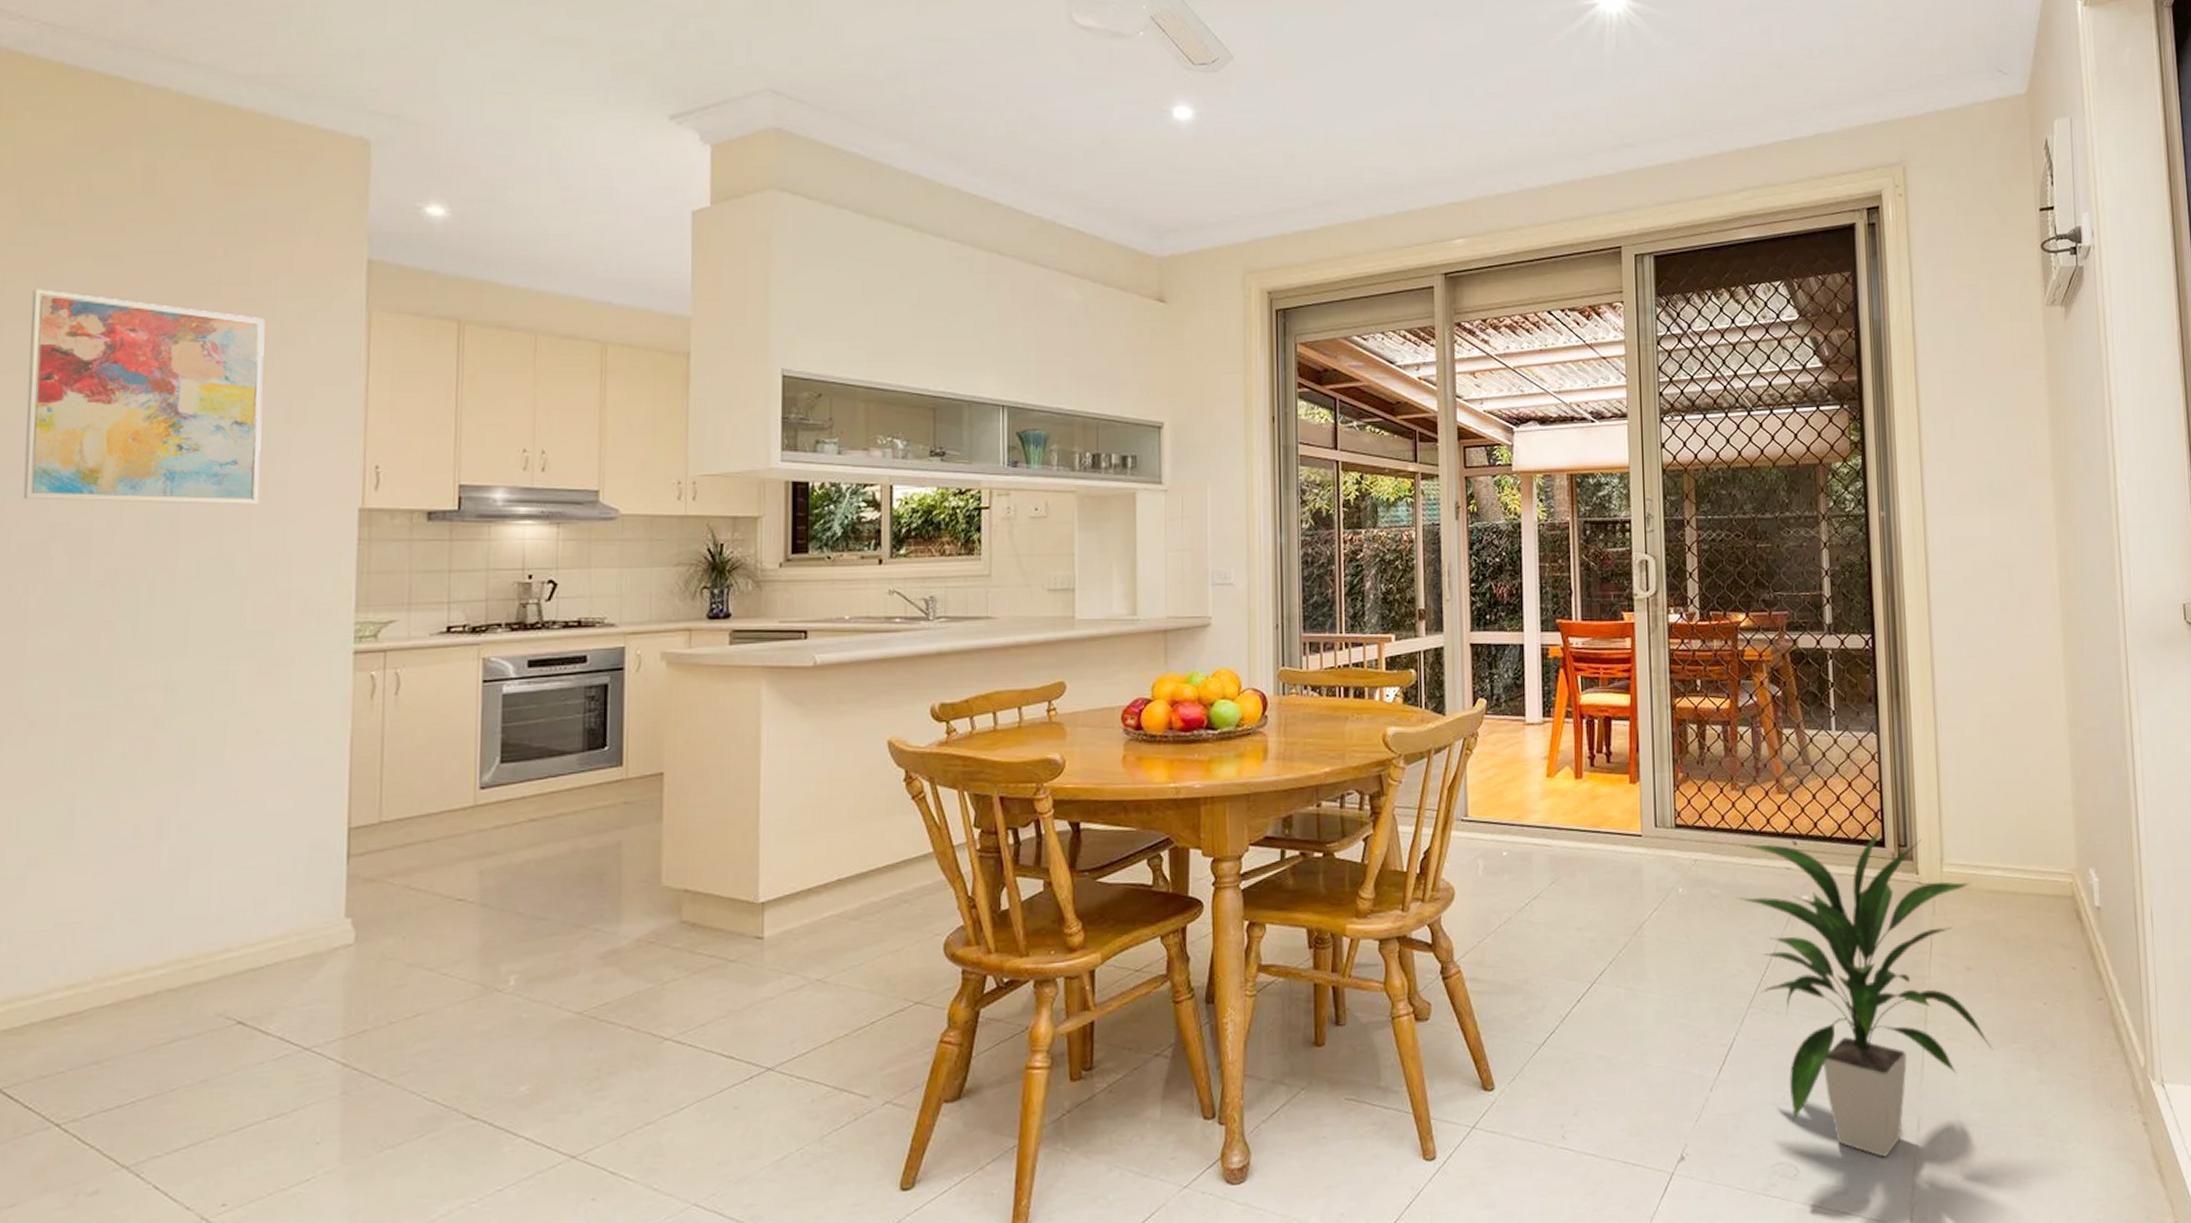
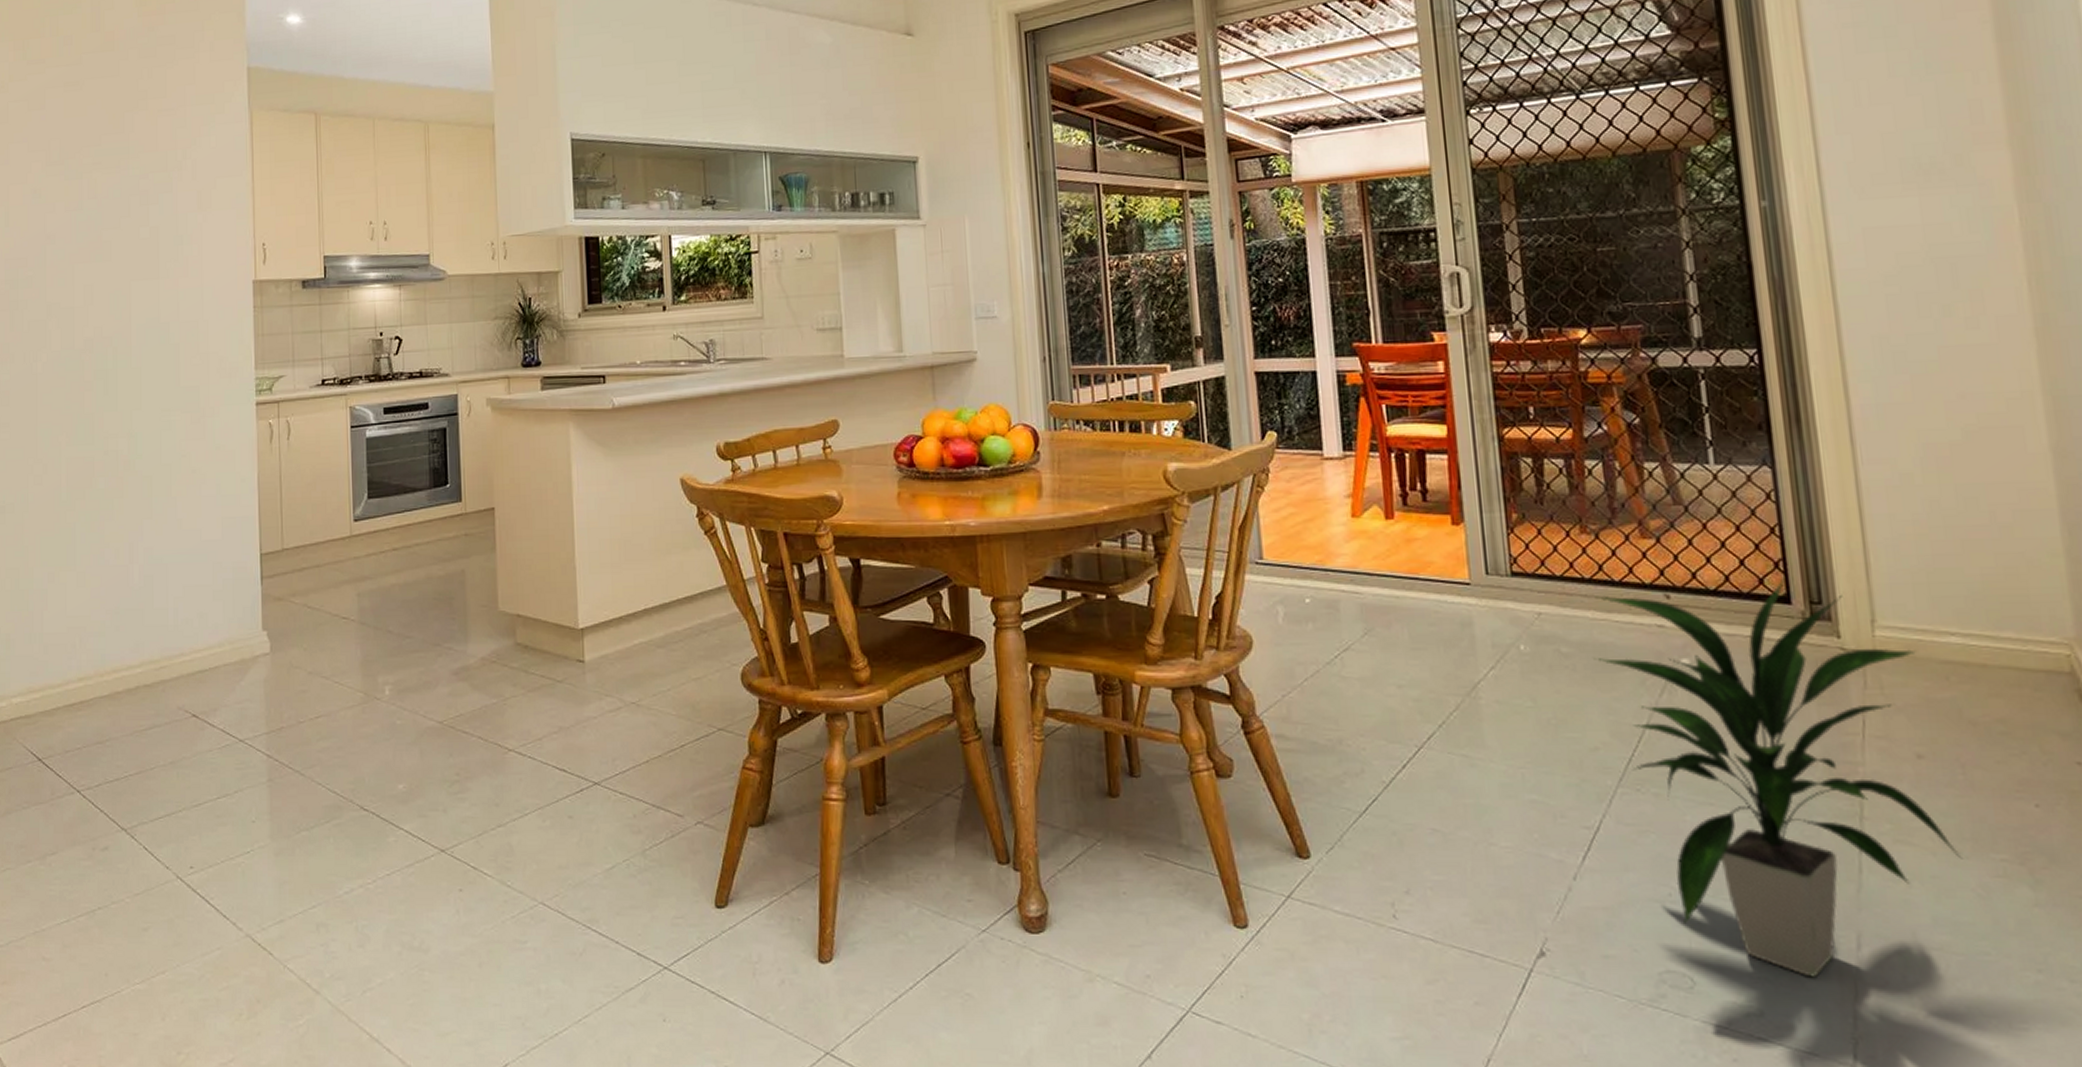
wall art: present [23,289,265,506] -> none [26,115,184,286]

